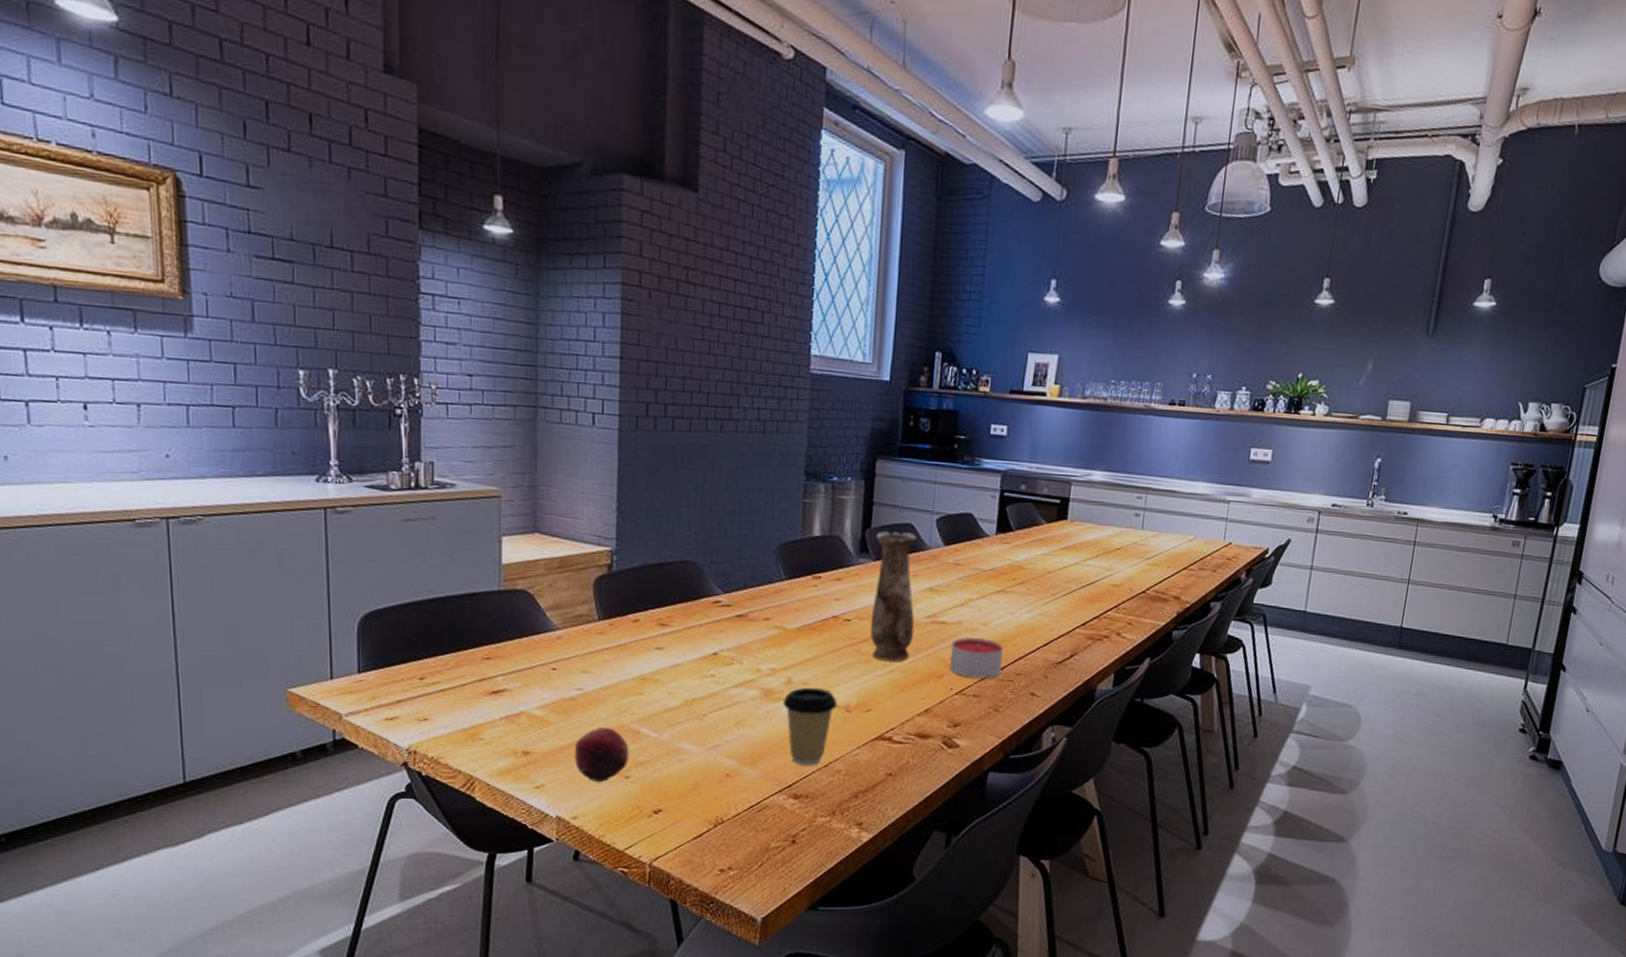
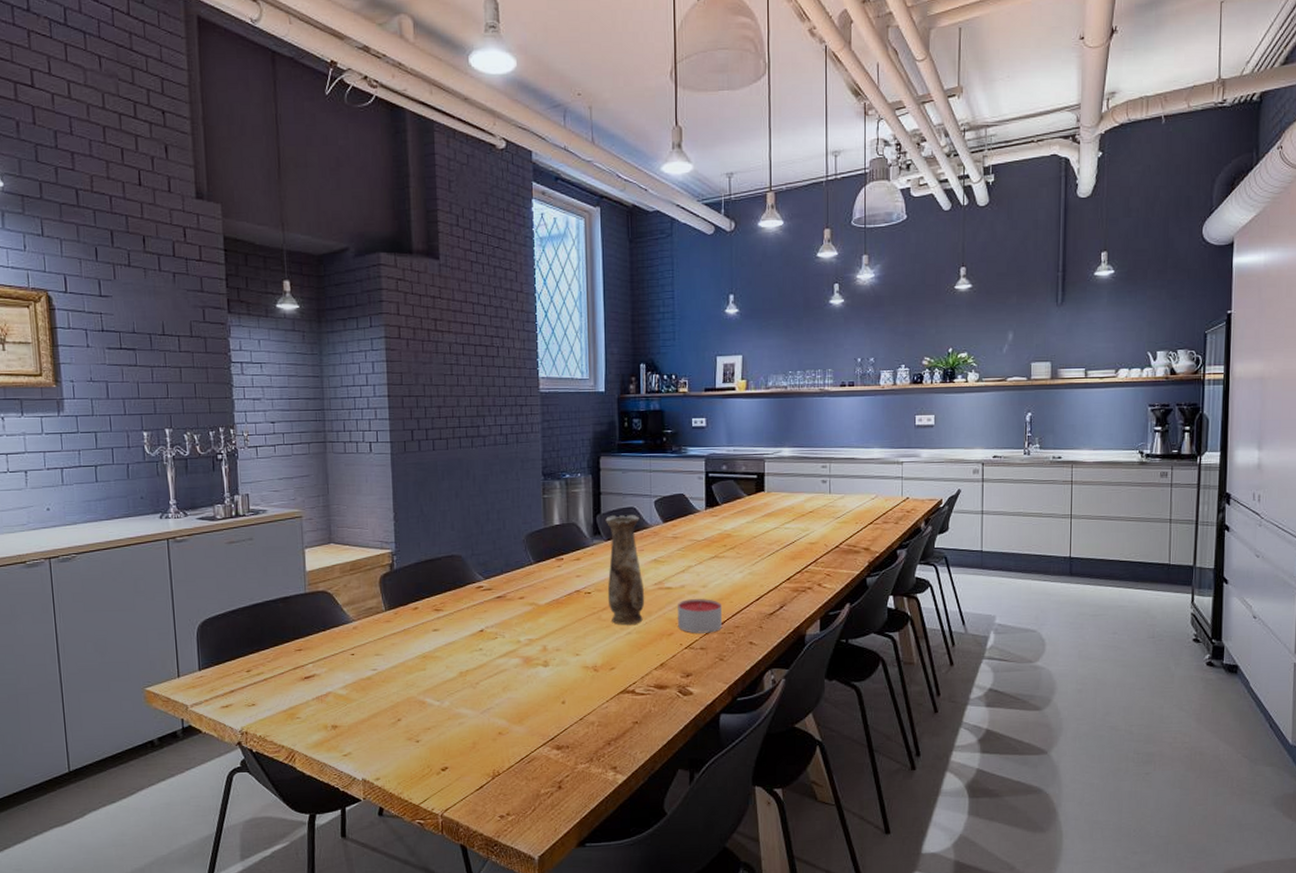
fruit: present [575,727,630,783] -> none [374,700,418,748]
coffee cup: present [782,687,838,766] -> none [540,652,587,720]

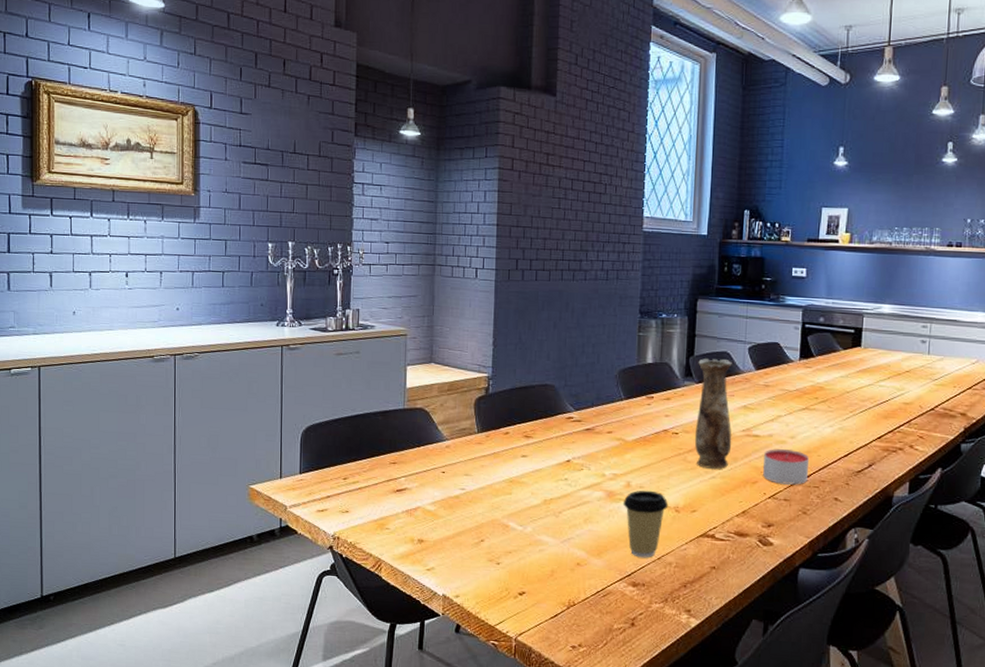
coffee cup: none [540,652,587,720] -> present [623,490,669,558]

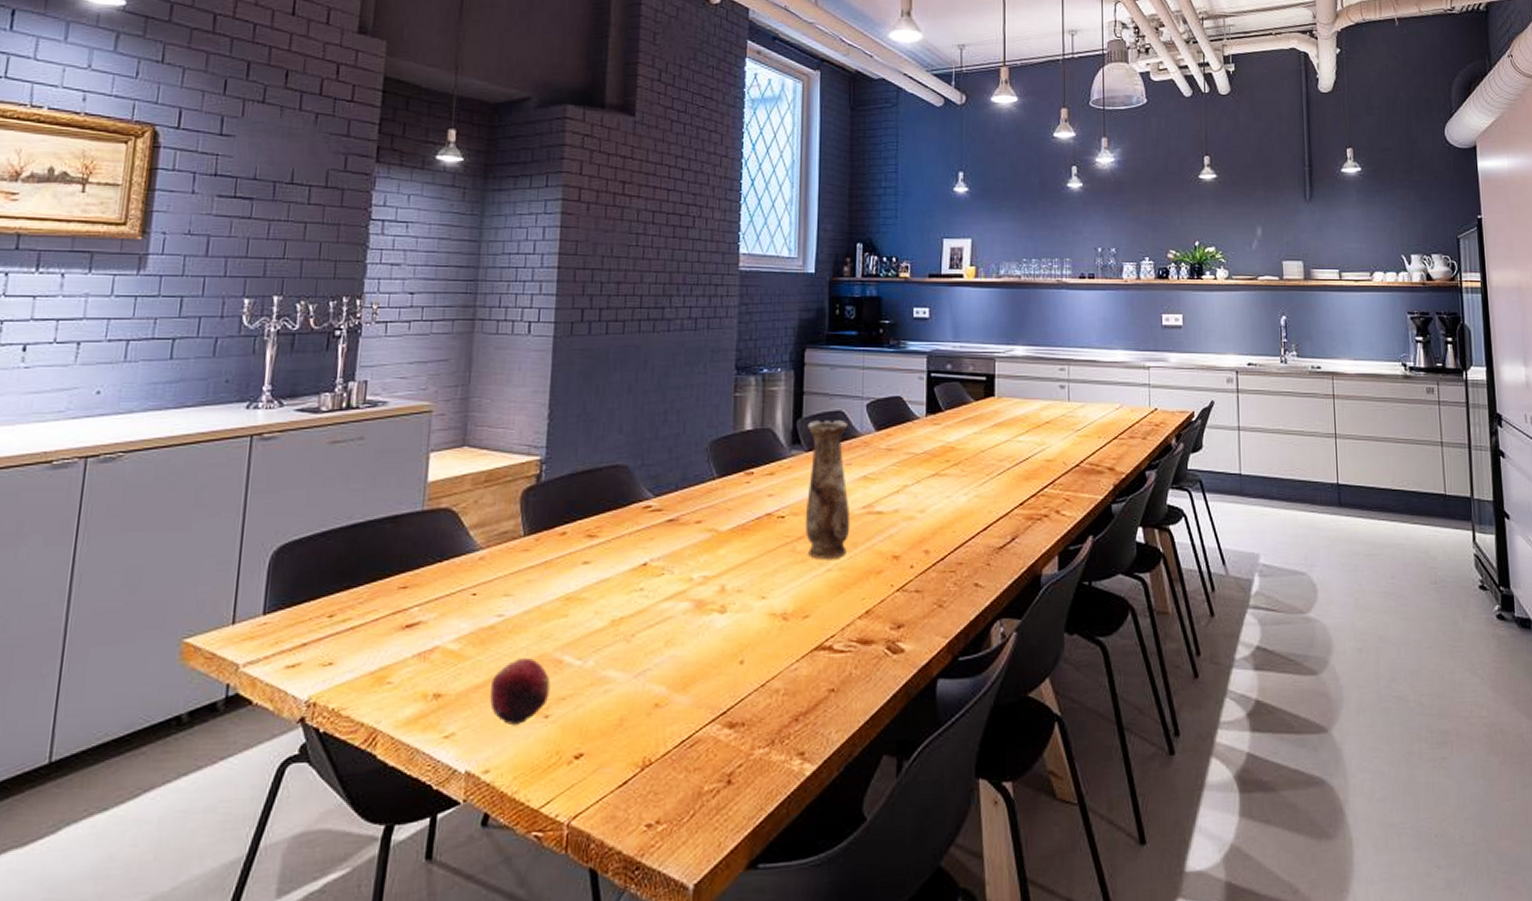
fruit: none [458,521,500,568] -> present [490,658,551,726]
coffee cup: present [623,490,669,558] -> none [715,594,774,687]
candle: present [763,449,809,485] -> none [889,527,942,571]

